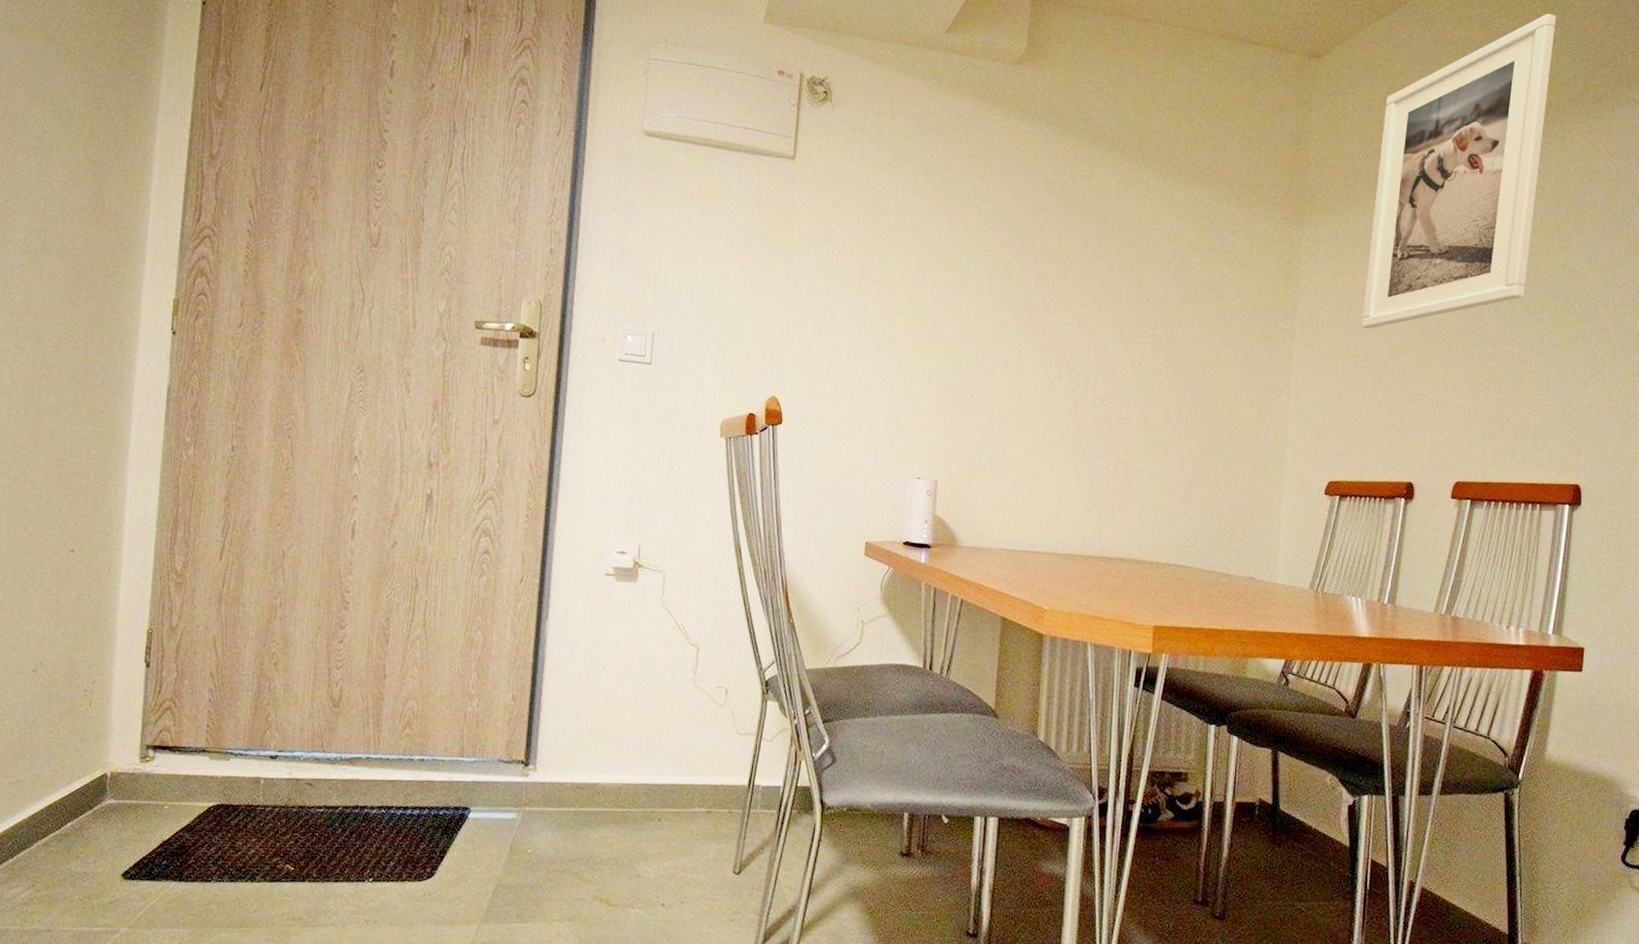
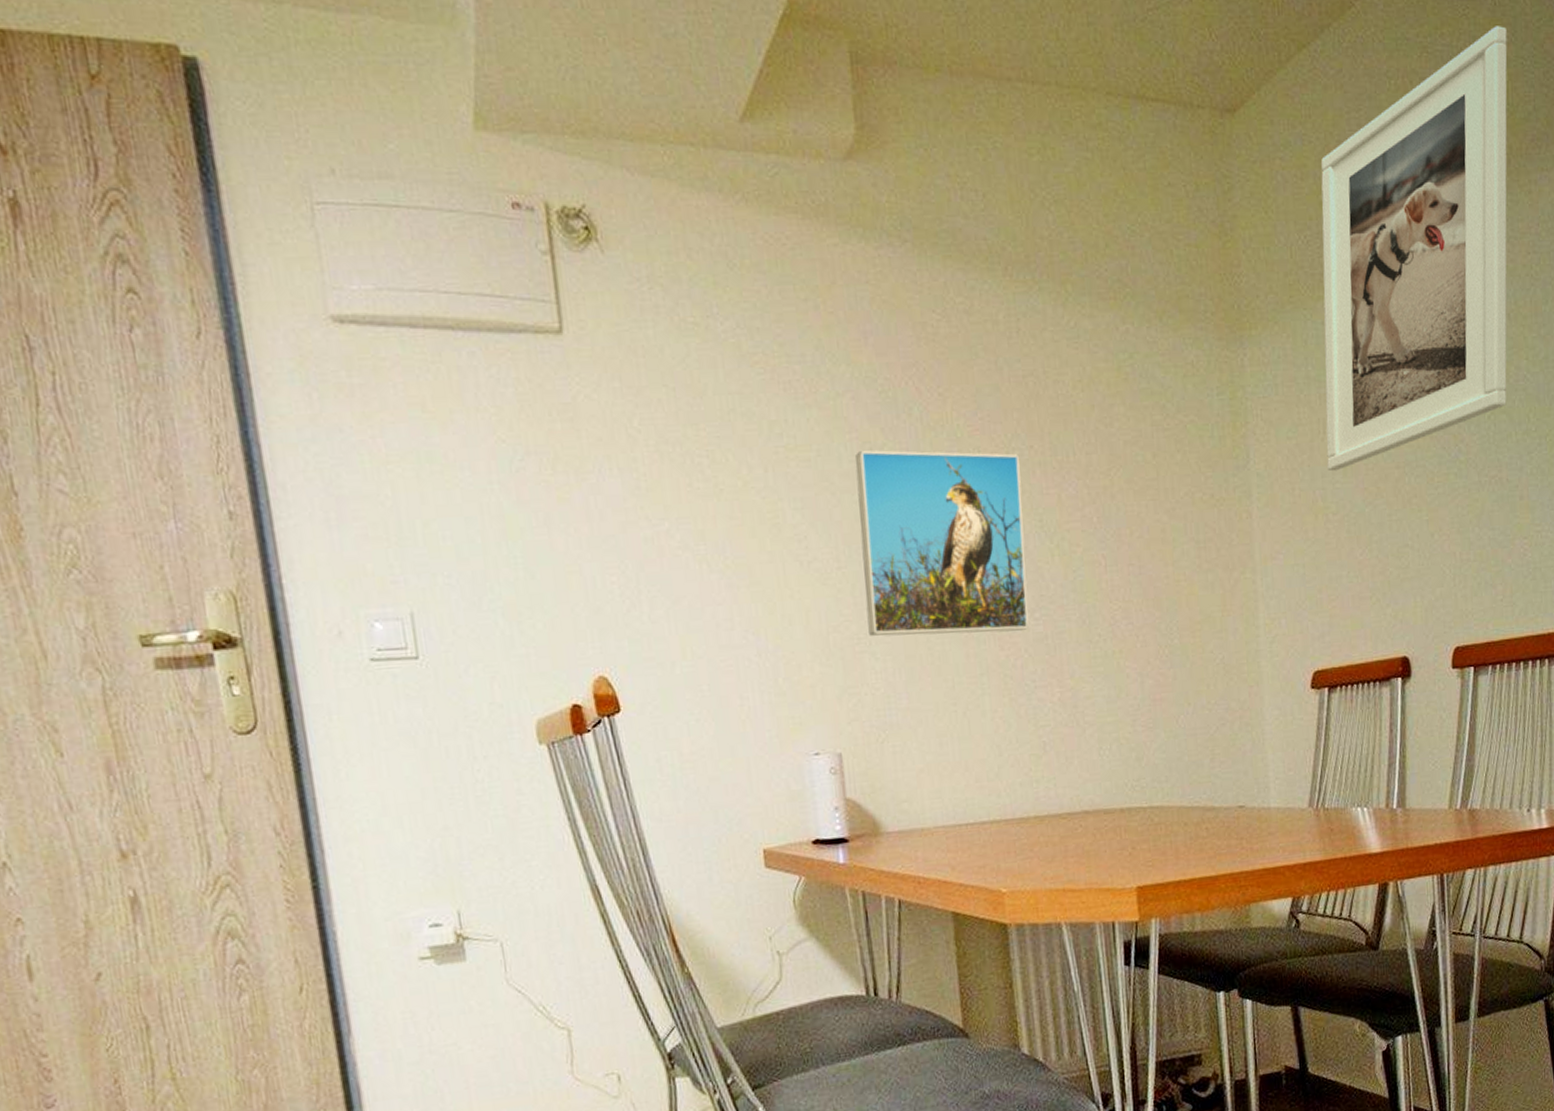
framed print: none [974,265,1111,413] -> present [855,450,1029,636]

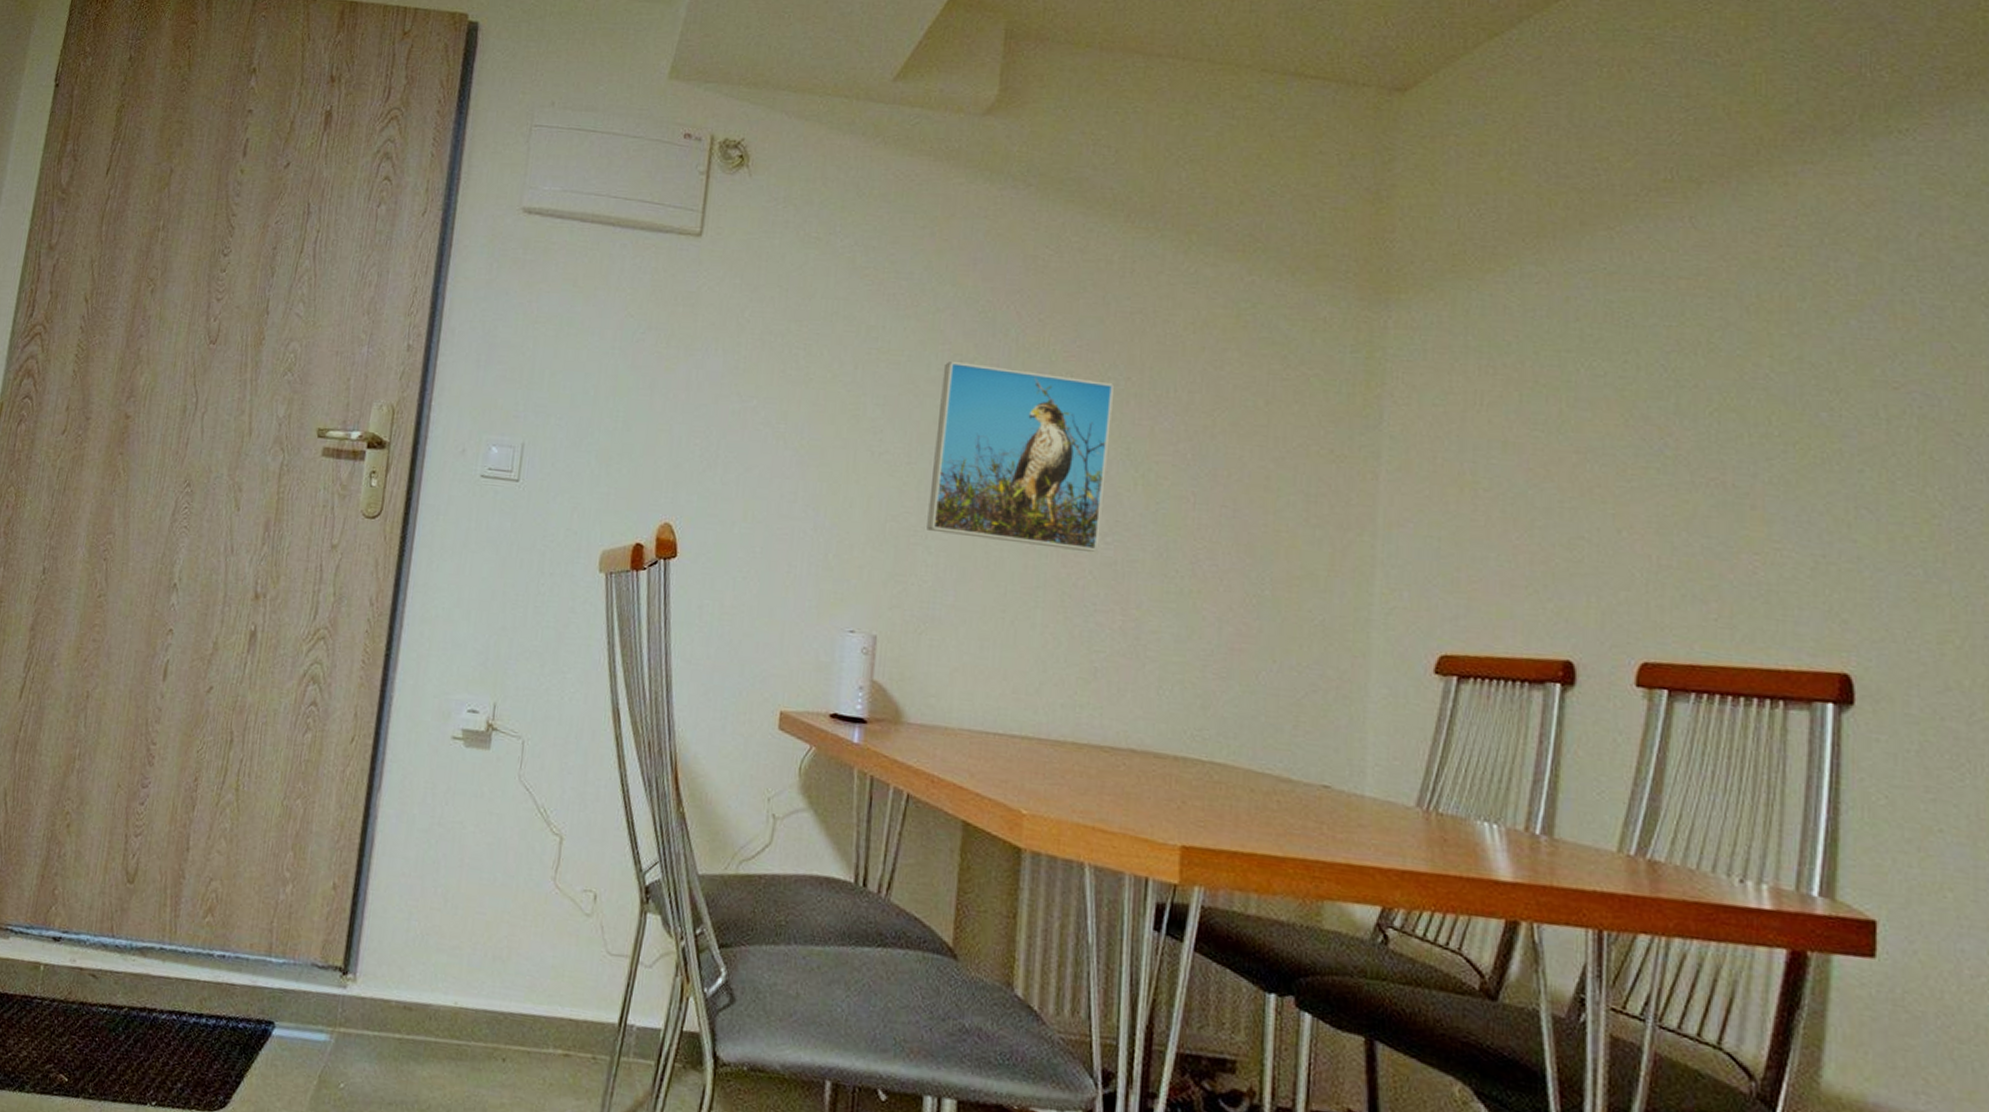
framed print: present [1321,26,1508,472] -> none [1482,20,1763,446]

